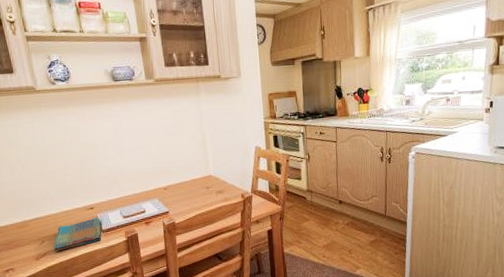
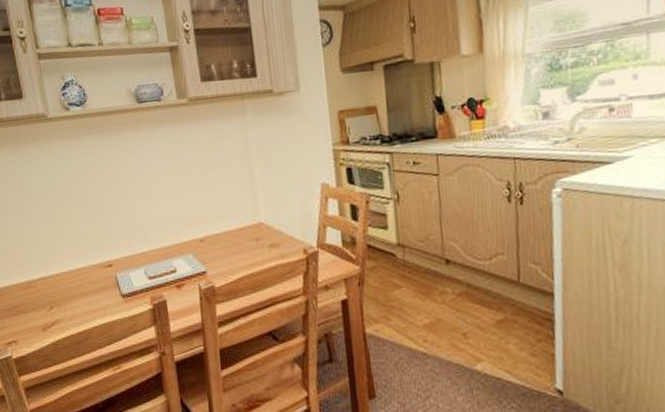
dish towel: present [53,218,102,252] -> none [63,278,122,321]

